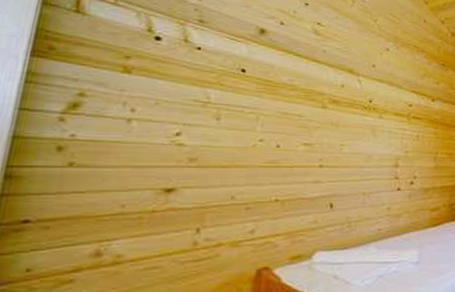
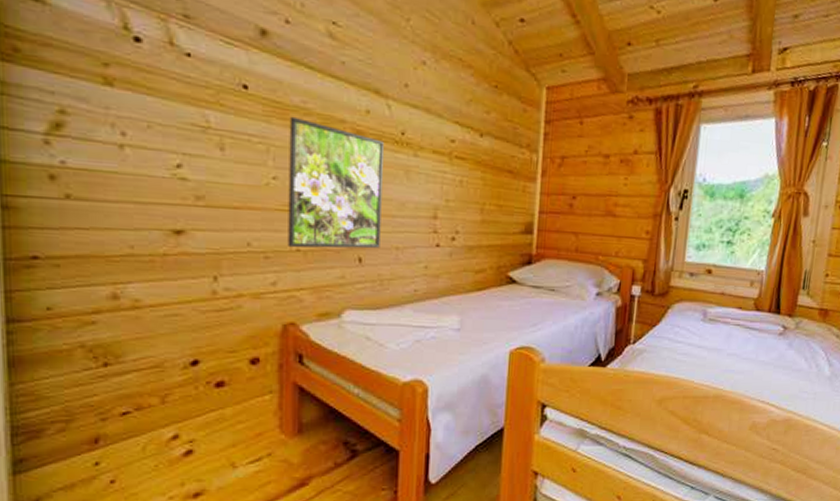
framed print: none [268,91,355,199] -> present [288,116,384,249]

